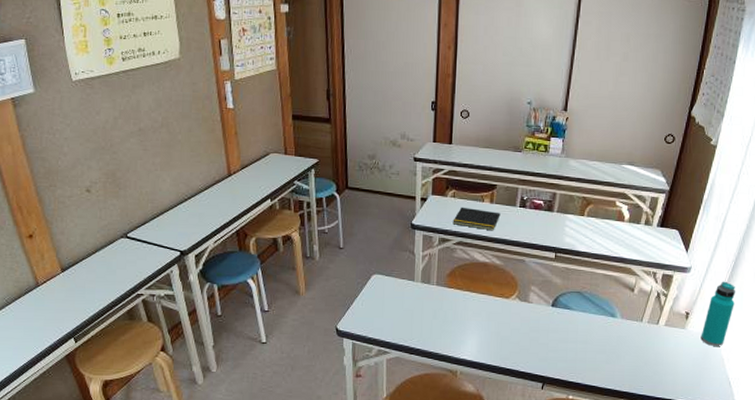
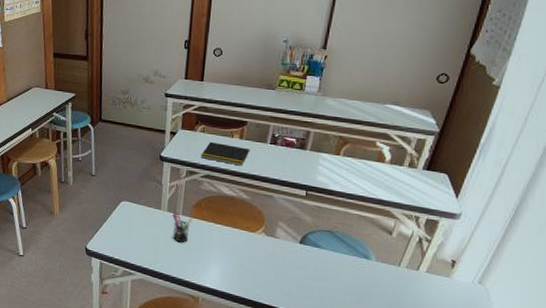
pen holder: none [427,282,447,315] -> present [172,211,193,243]
water bottle: present [700,281,736,346] -> none [468,231,515,299]

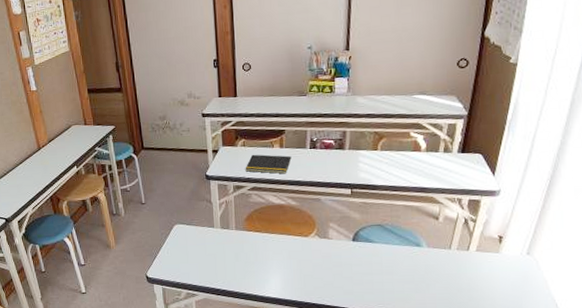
pen holder: present [172,211,193,243] -> none [226,227,247,257]

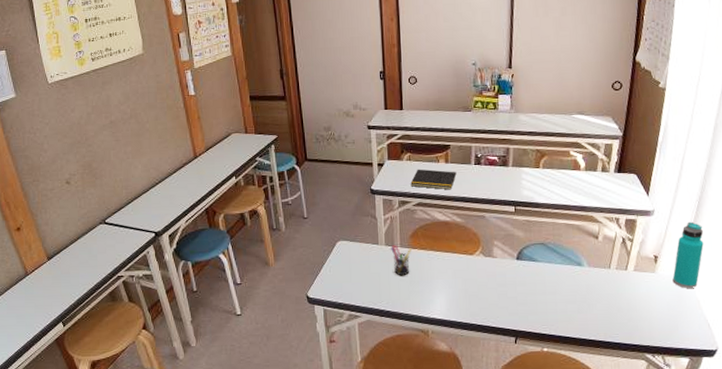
pen holder: none [226,227,247,257] -> present [391,244,411,276]
water bottle: none [518,201,555,268] -> present [672,221,704,288]

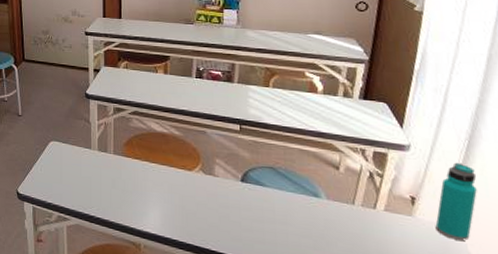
pen holder: present [391,244,411,276] -> none [104,150,125,184]
notepad: present [410,169,457,190] -> none [127,77,176,102]

